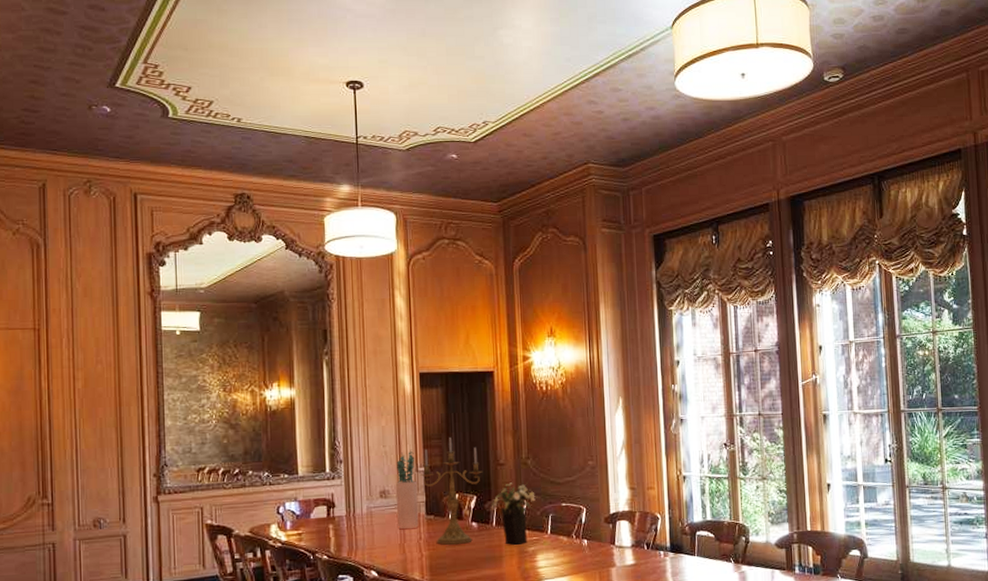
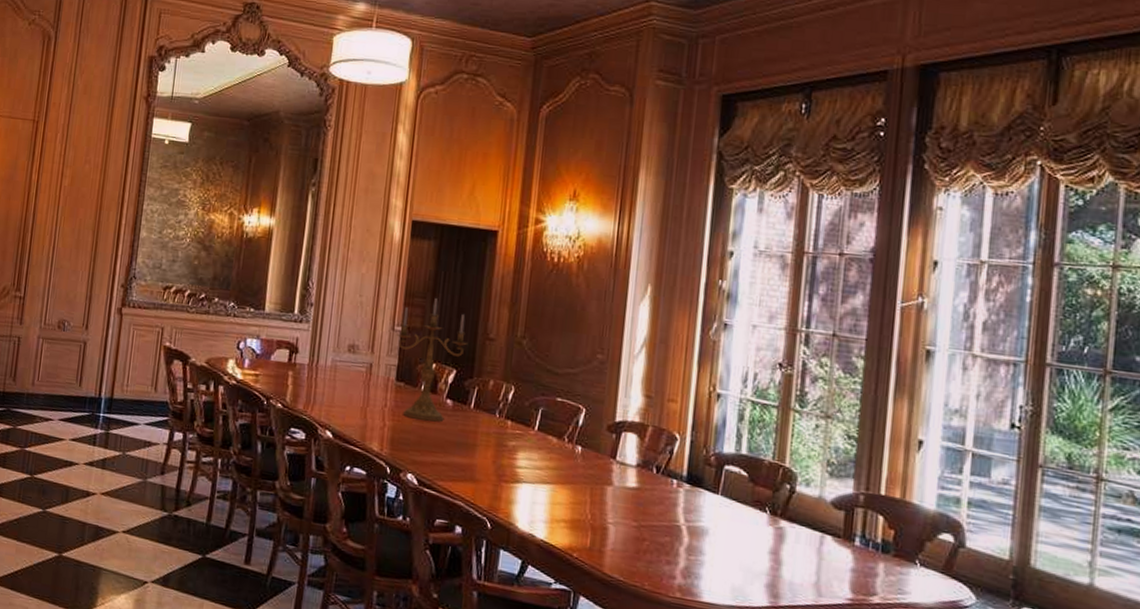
vase: present [396,449,419,531] -> none [362,304,393,395]
flower arrangement: present [490,481,540,545] -> none [469,362,532,436]

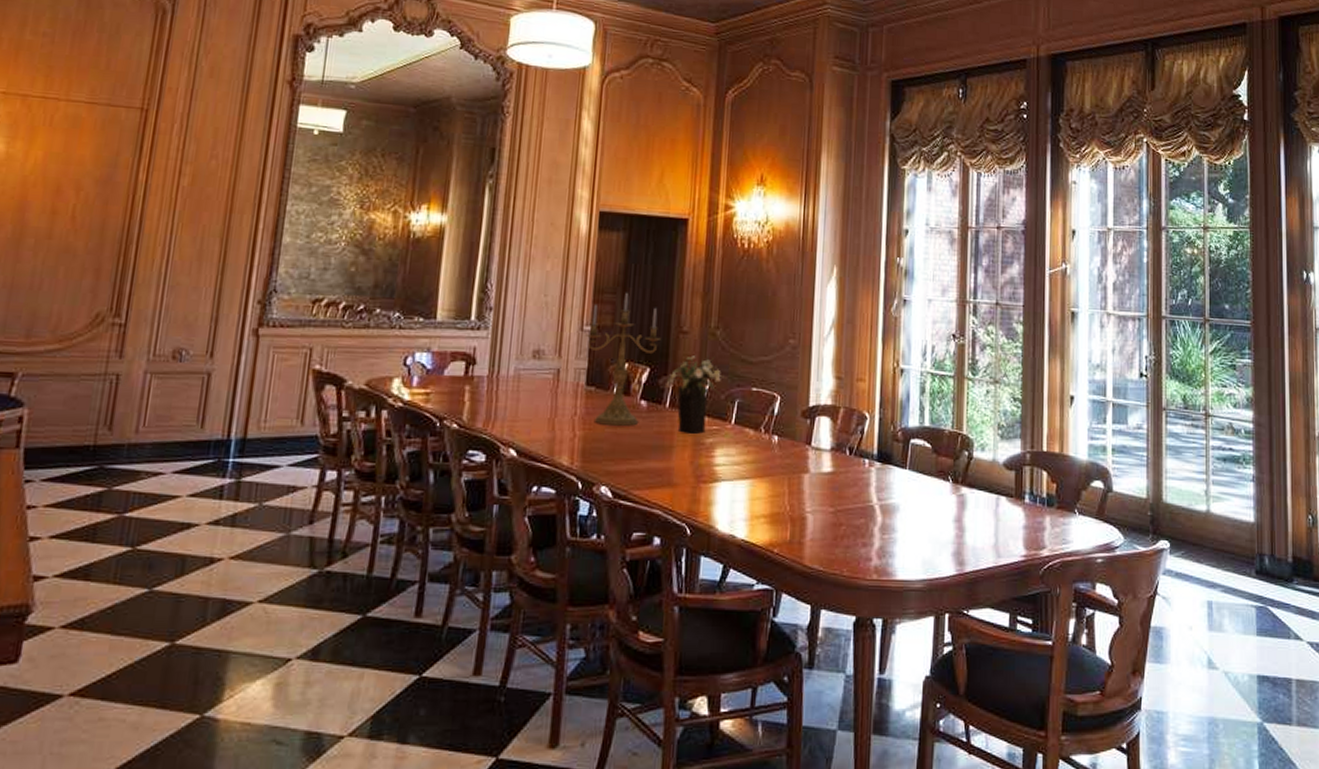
flower arrangement: none [469,362,532,436] -> present [664,355,727,434]

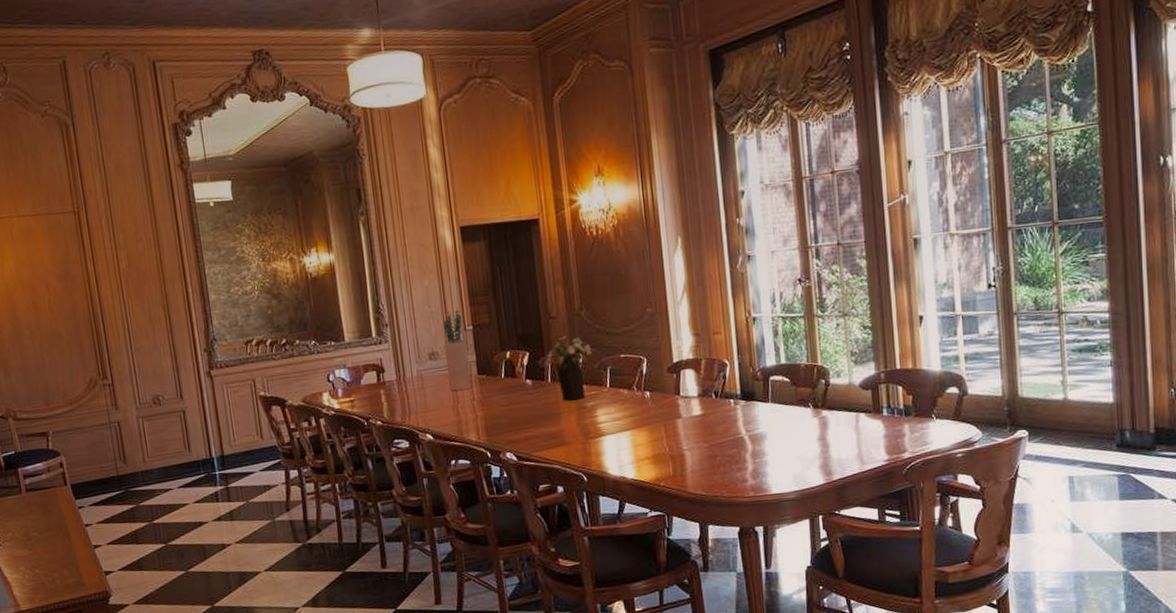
vase: none [549,302,582,403] -> present [443,308,471,392]
candelabra: present [586,293,660,427] -> none [469,293,533,405]

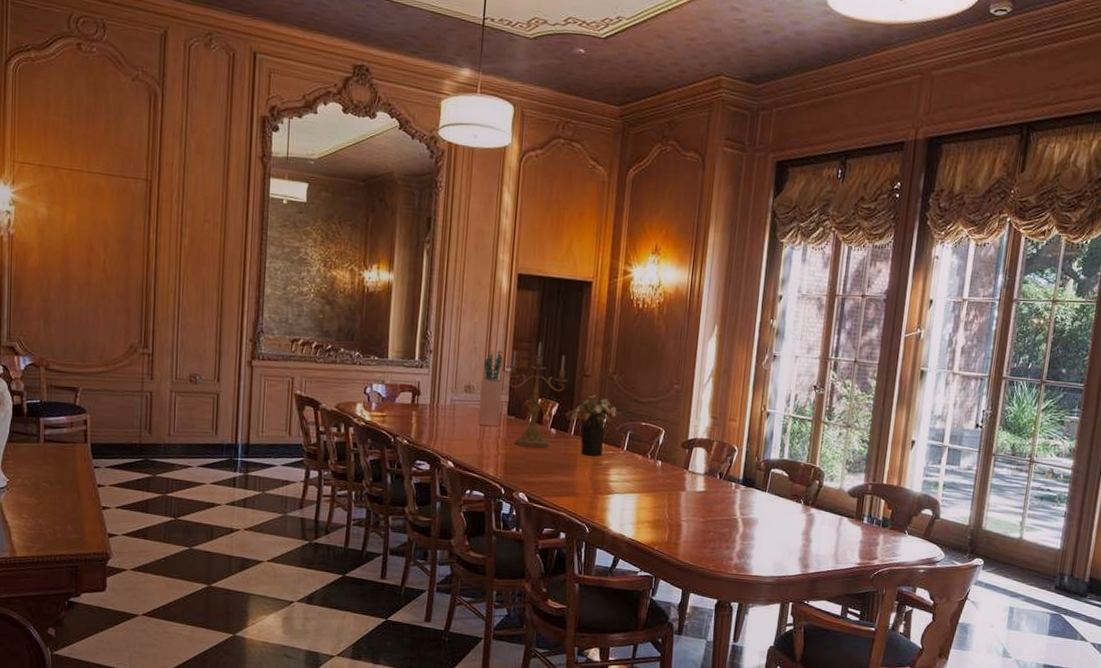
candelabra: none [469,293,533,405] -> present [507,342,568,449]

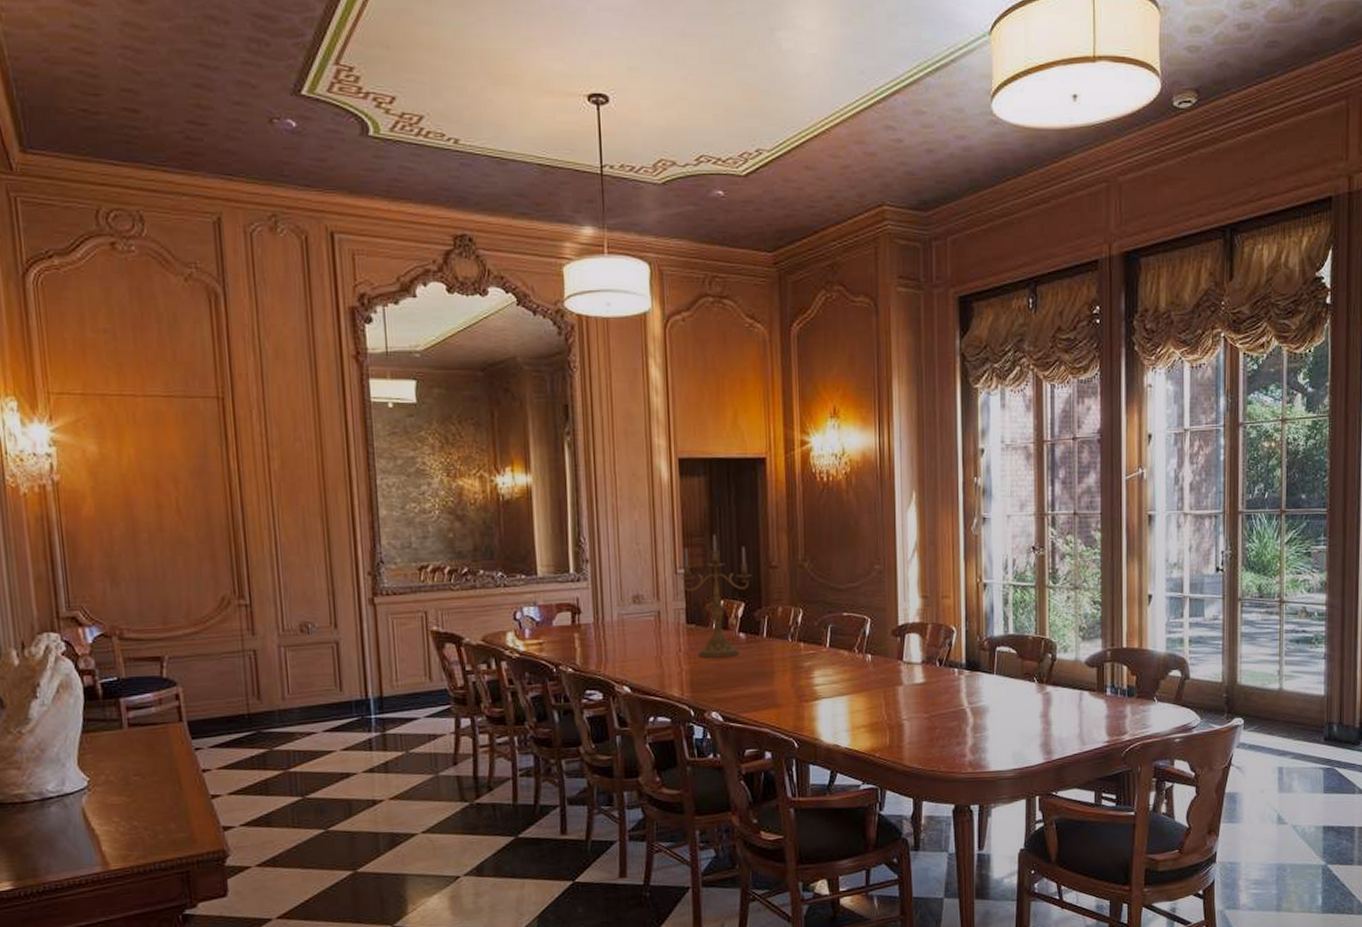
vase: present [478,349,503,428] -> none [652,548,678,642]
flower arrangement: present [570,395,621,457] -> none [760,586,818,659]

